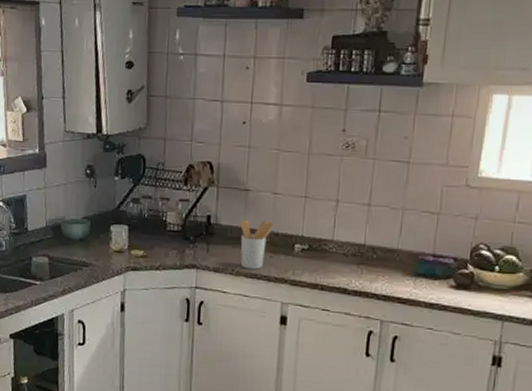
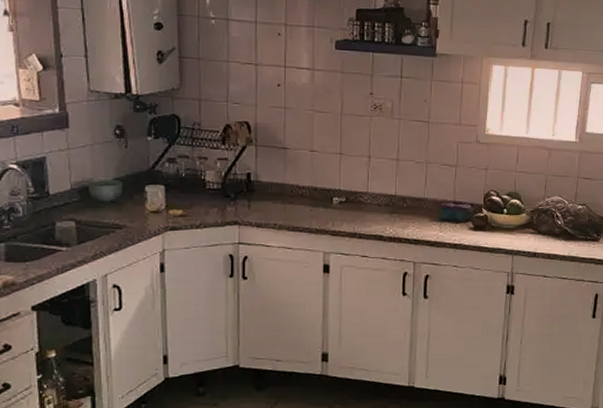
utensil holder: present [240,219,275,269] -> none [280,176,313,222]

